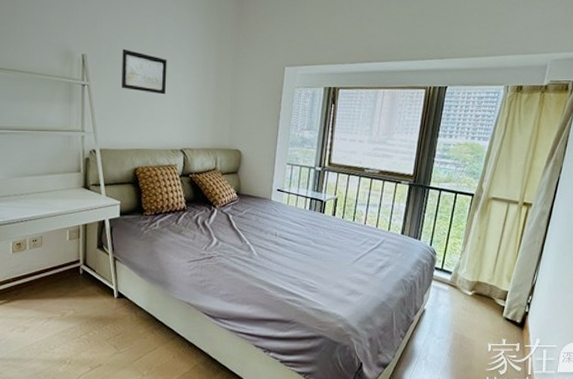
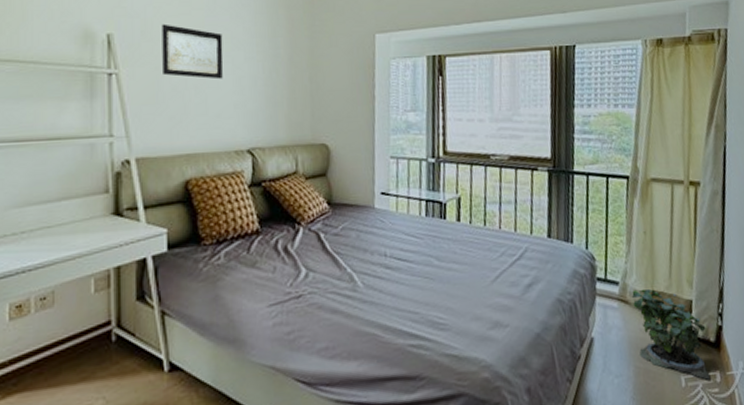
potted plant: none [458,279,515,349] -> present [631,288,710,380]

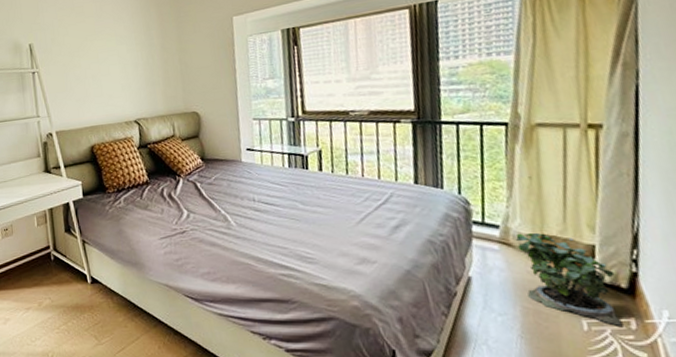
wall art: present [161,23,224,80] -> none [65,31,112,70]

